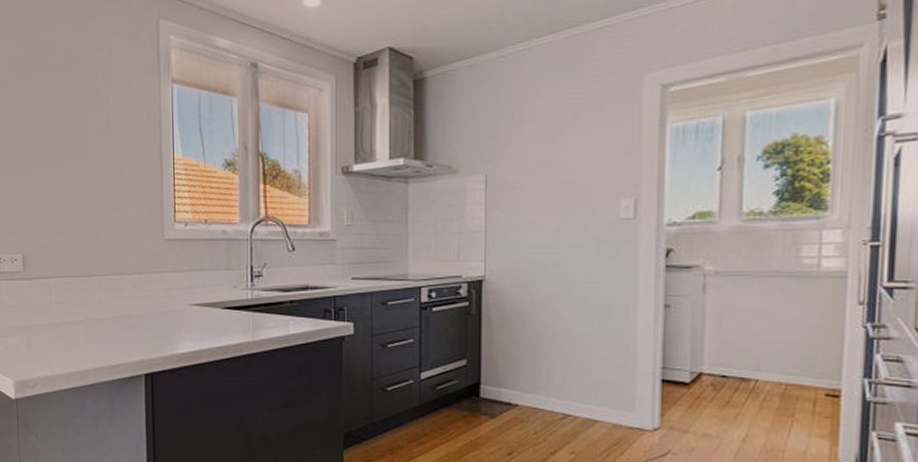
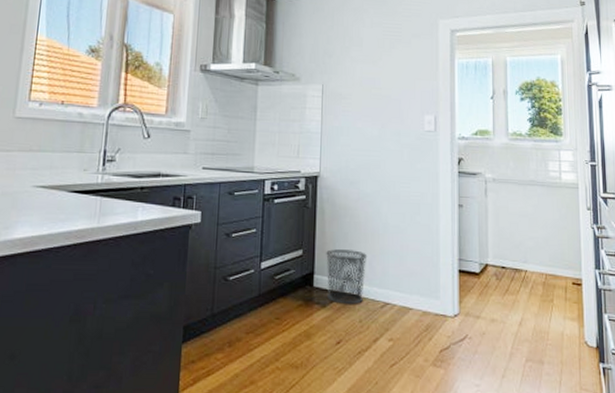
trash can: none [494,358,544,416] -> present [326,249,368,304]

